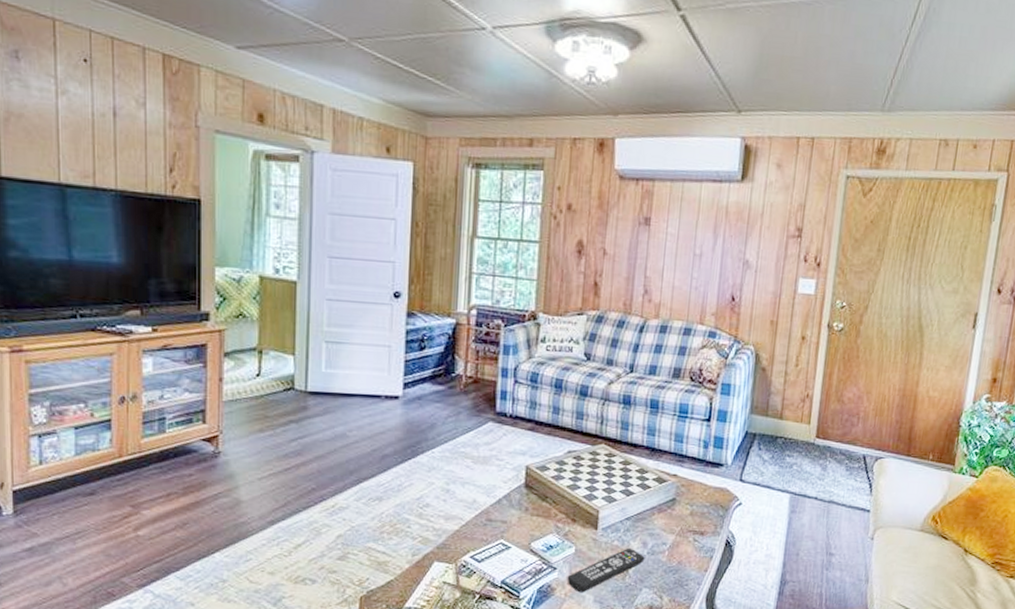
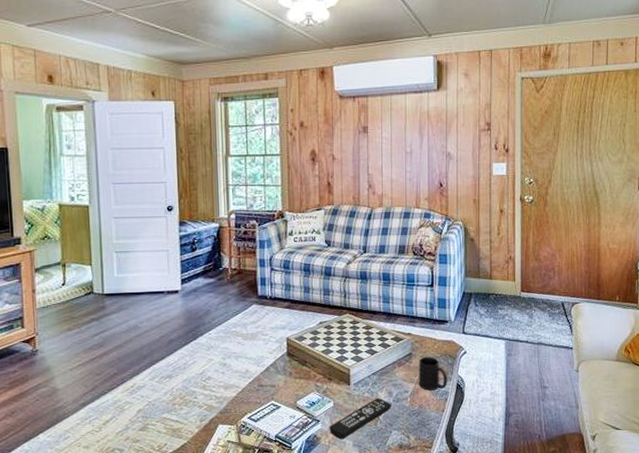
mug: none [680,504,716,545] -> present [418,356,448,391]

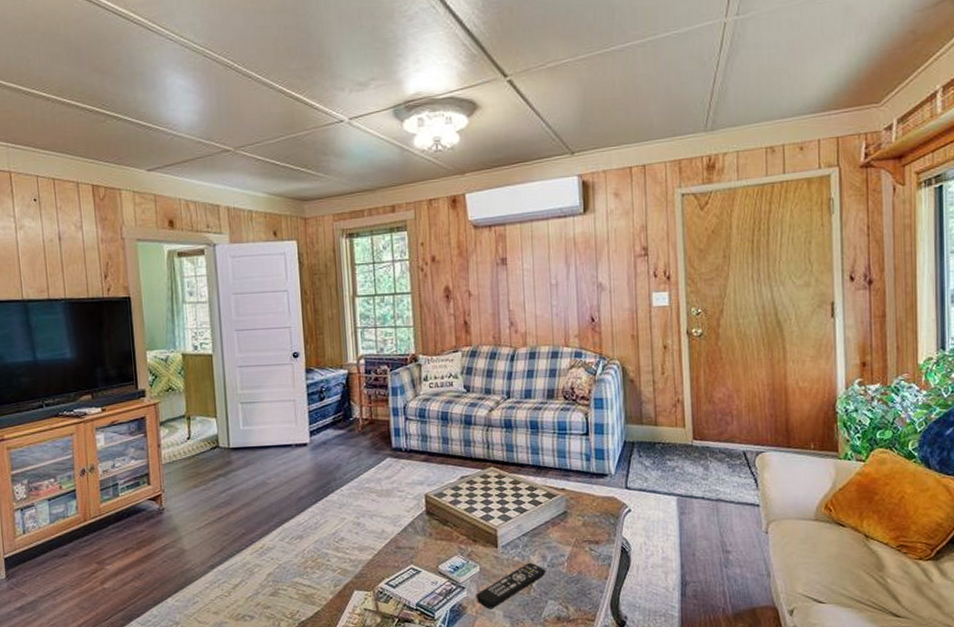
mug: present [418,356,448,391] -> none [575,515,611,554]

